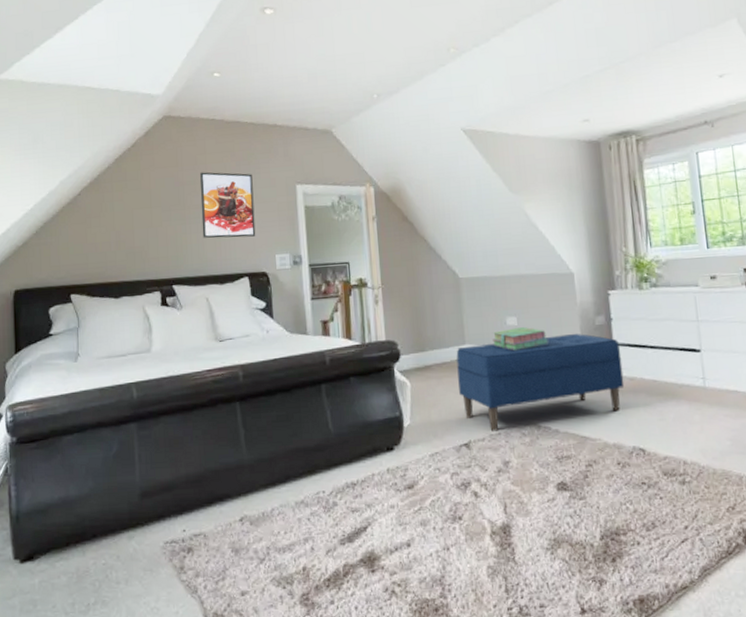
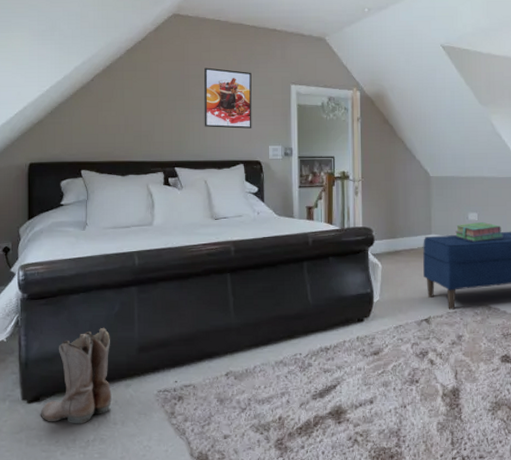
boots: none [35,471,113,586] -> present [41,327,112,424]

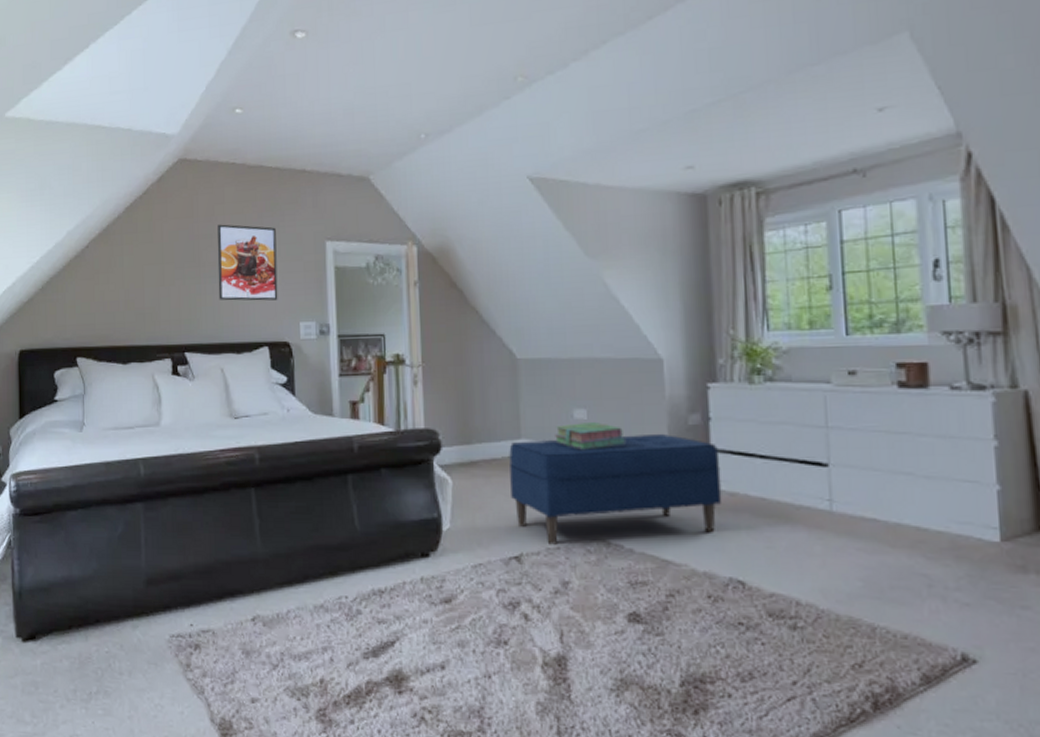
boots: present [41,327,112,424] -> none [37,552,117,672]

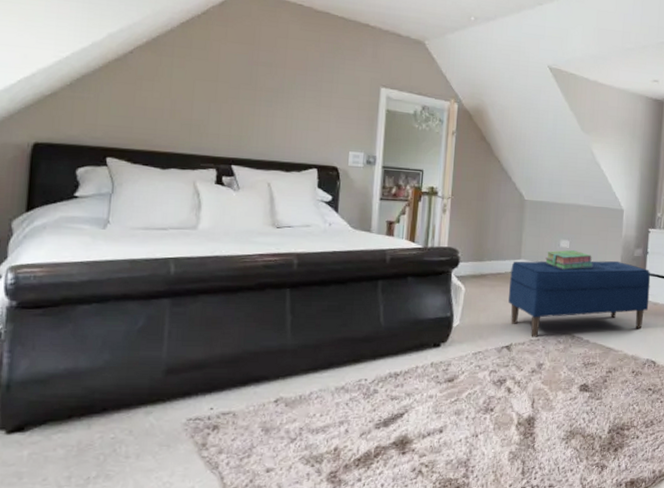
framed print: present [217,224,278,301] -> none [272,56,336,130]

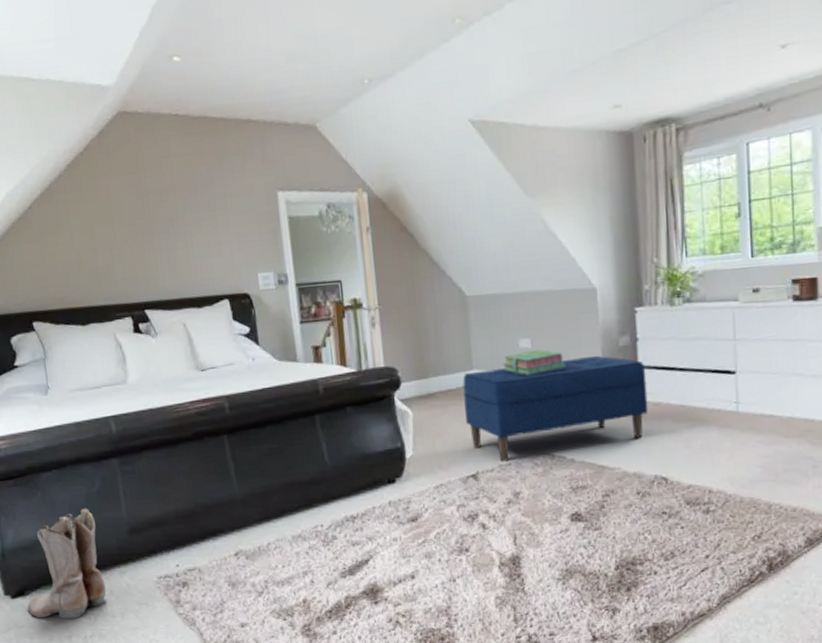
boots: none [24,344,130,459] -> present [27,508,106,619]

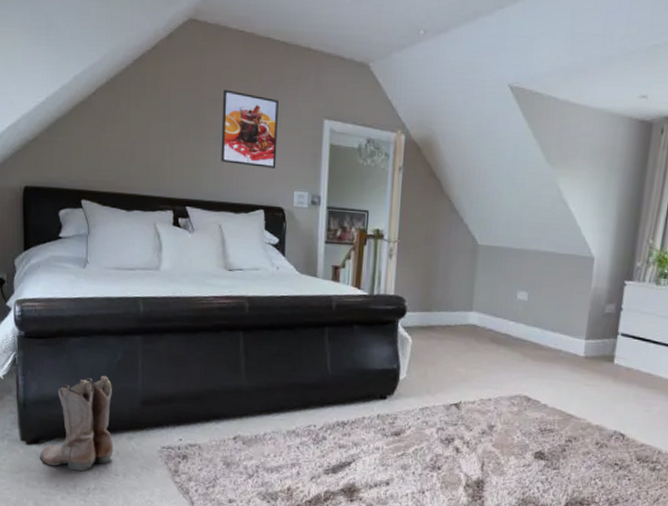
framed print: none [166,178,234,256] -> present [221,89,279,168]
bench: present [462,355,649,462] -> none [458,313,624,397]
stack of books: present [503,350,567,376] -> none [499,302,556,325]

